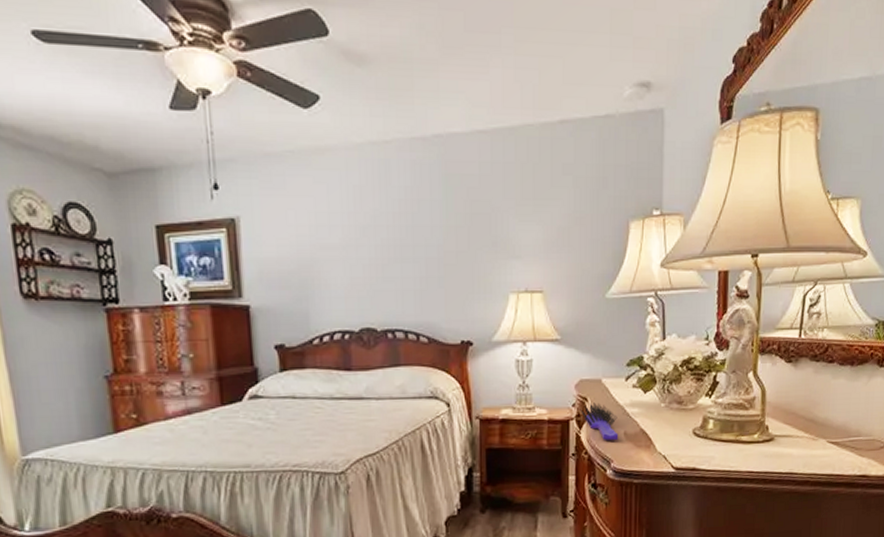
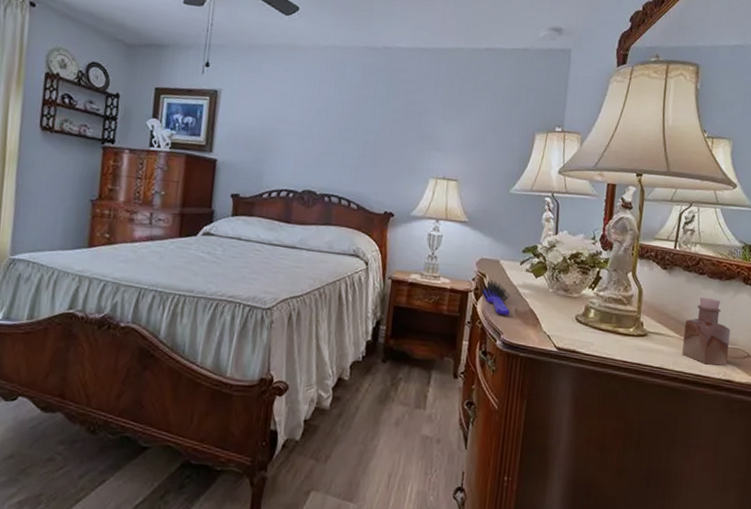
perfume bottle: none [813,387,865,462] -> present [682,297,730,366]

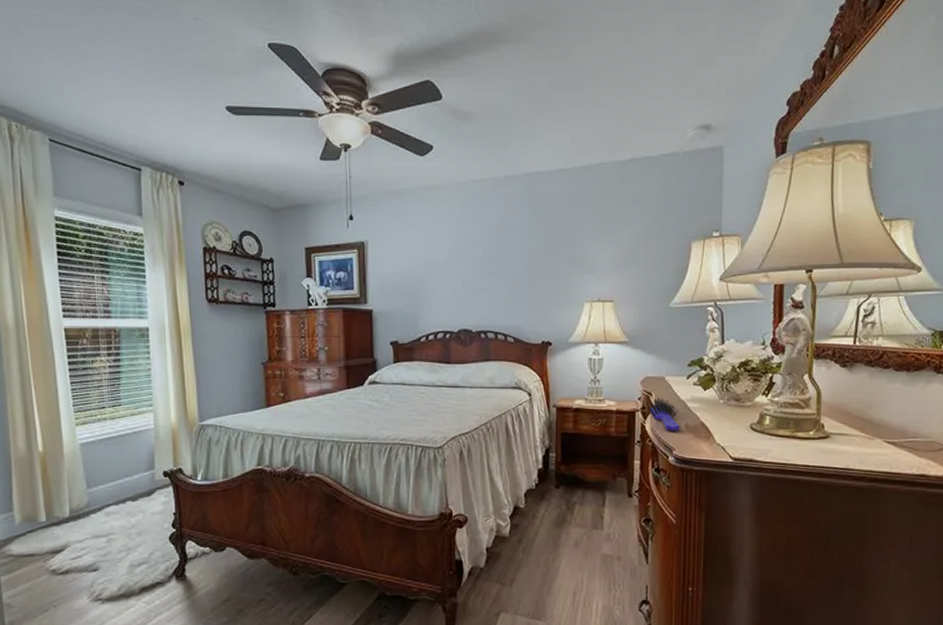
perfume bottle: present [682,297,730,366] -> none [869,391,922,461]

